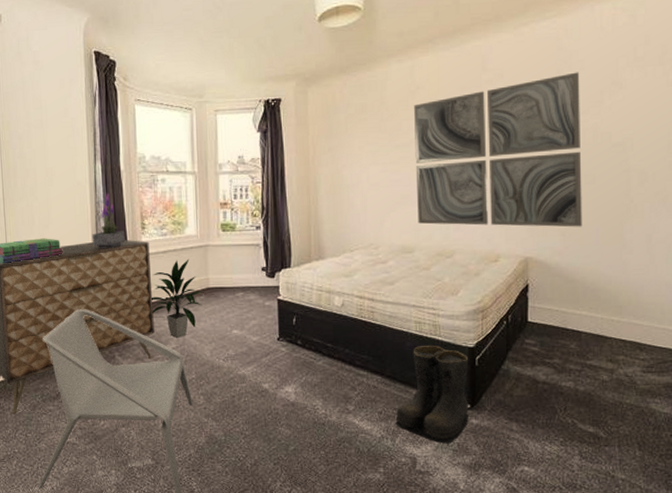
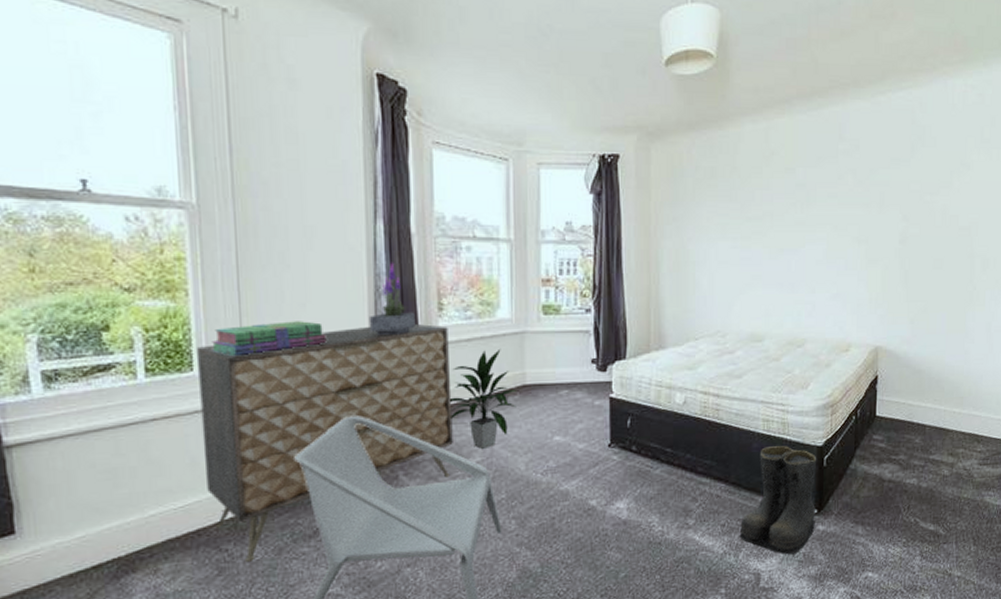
wall art: present [414,72,582,227] -> none [768,149,932,315]

